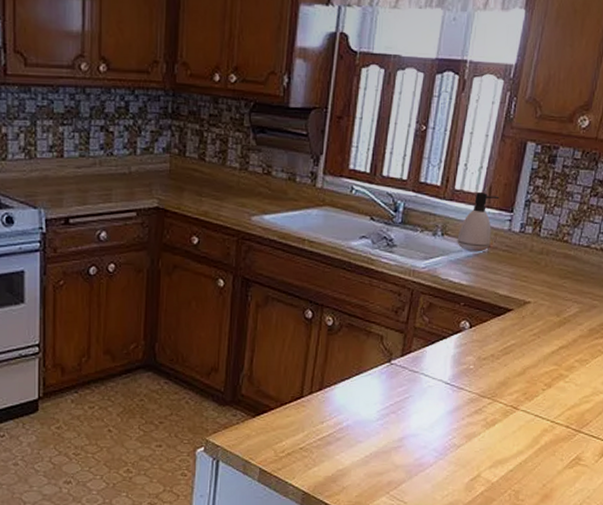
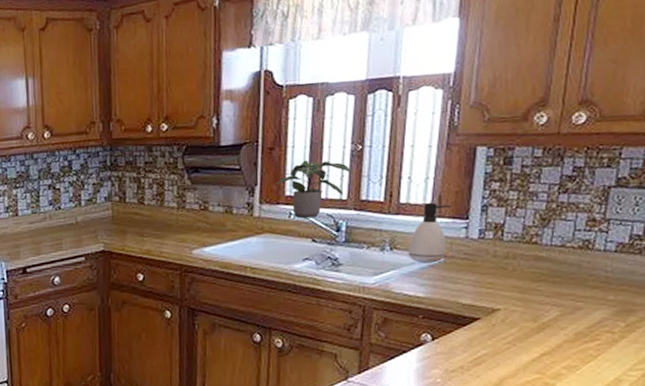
potted plant: none [340,134,414,195] -> present [275,160,352,218]

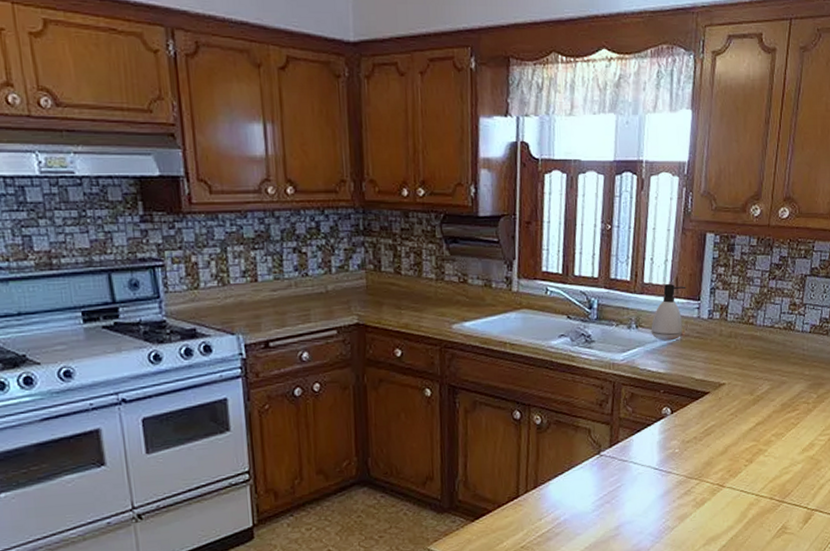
potted plant: present [275,160,352,218] -> none [532,236,602,295]

